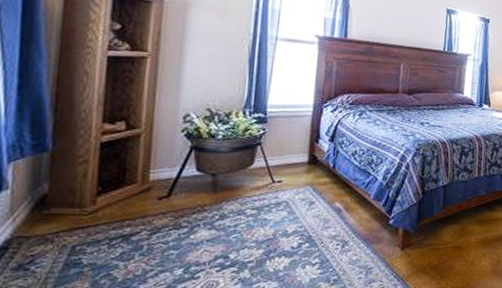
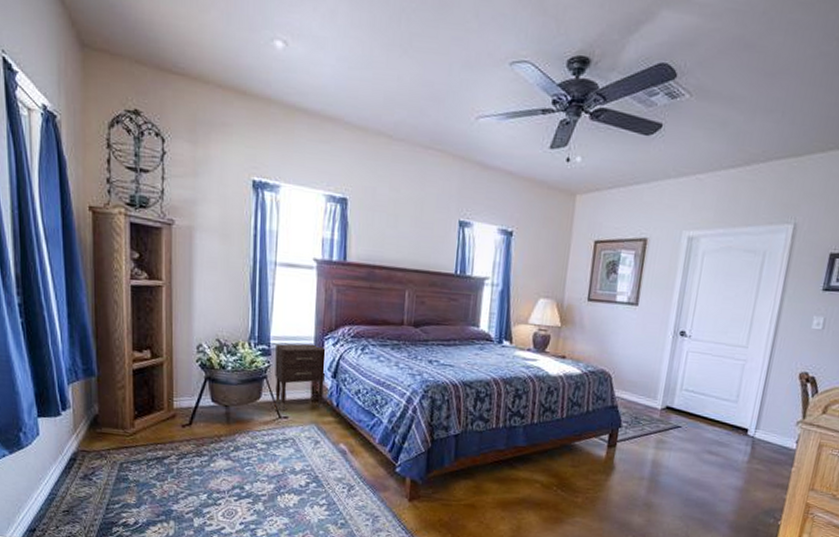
nightstand: none [269,111,323,175] -> present [274,343,326,411]

